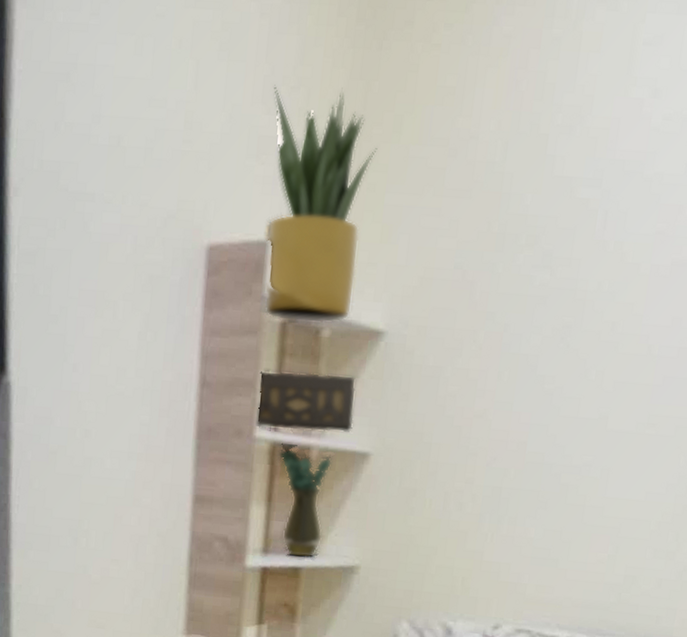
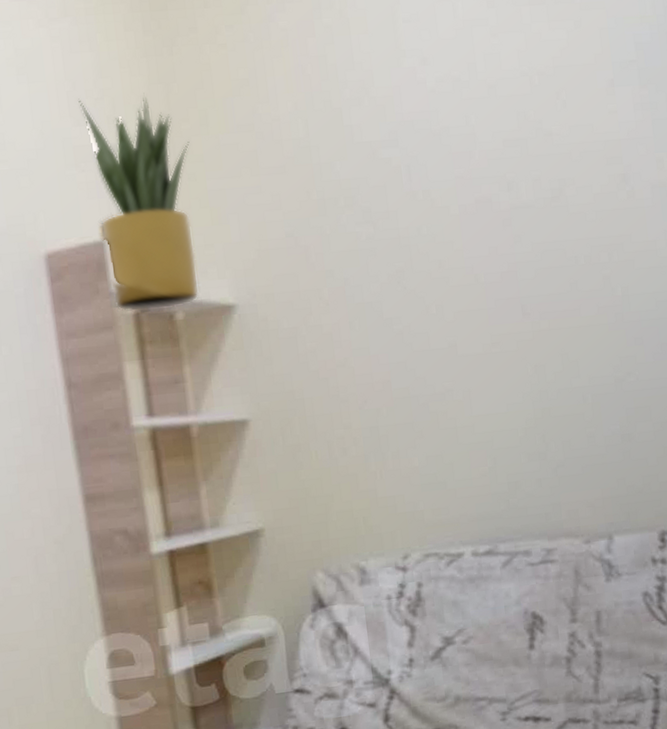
decorative box: present [254,371,356,433] -> none [123,350,226,417]
vase: present [279,444,333,558] -> none [160,427,221,534]

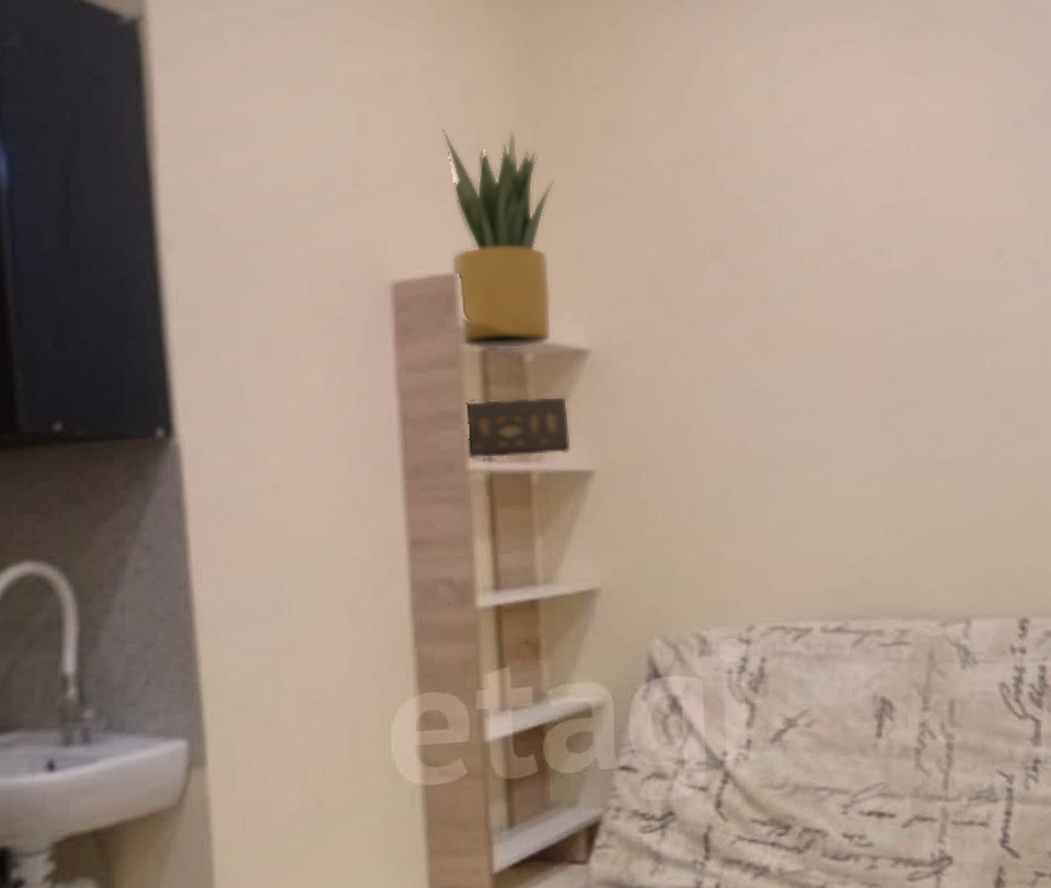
decorative box: none [123,350,226,417] -> present [465,396,571,460]

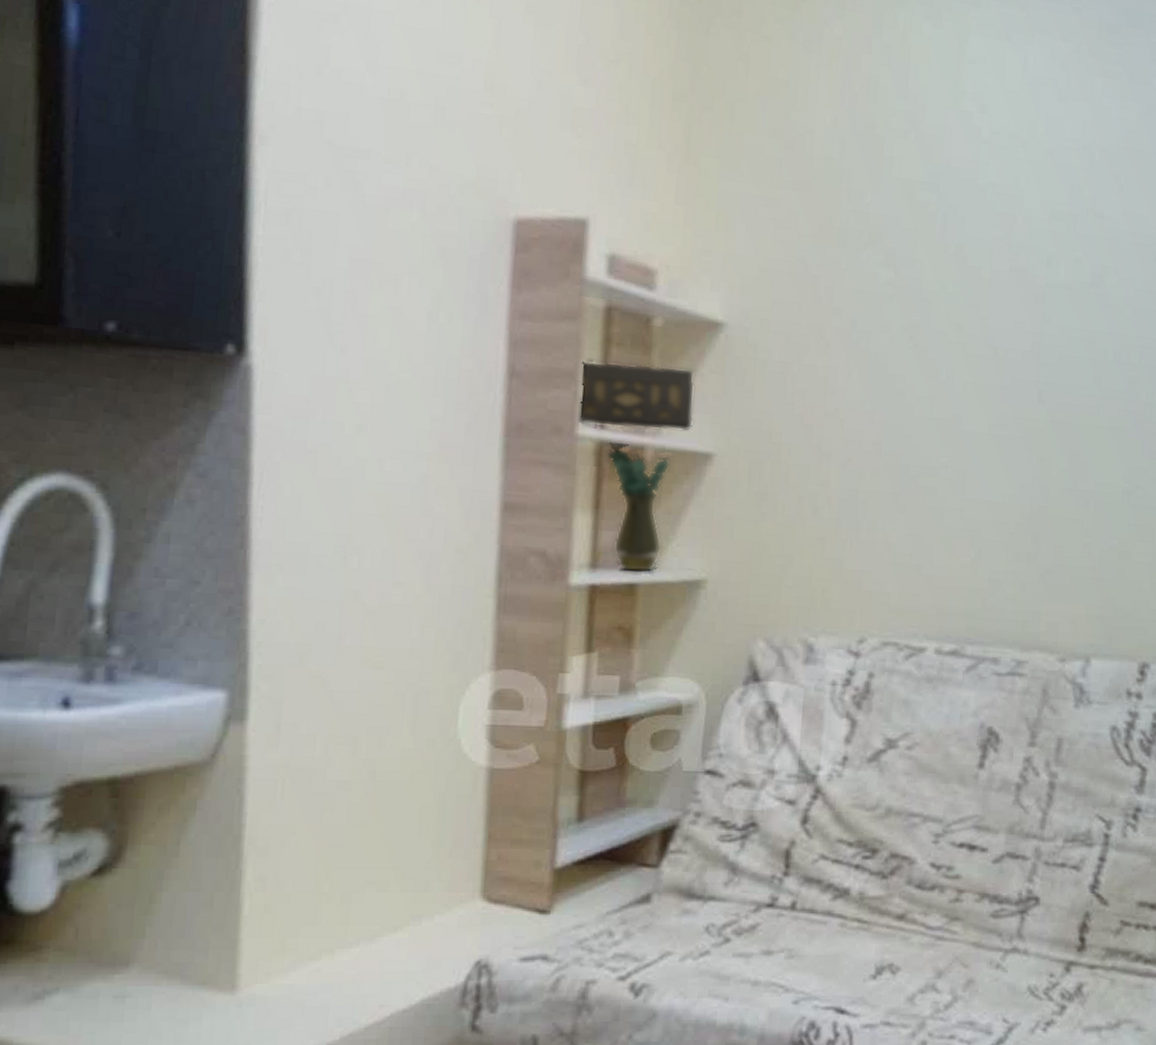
planter: present [442,128,555,350] -> none [584,56,708,311]
vase: none [497,473,556,590] -> present [607,443,671,573]

